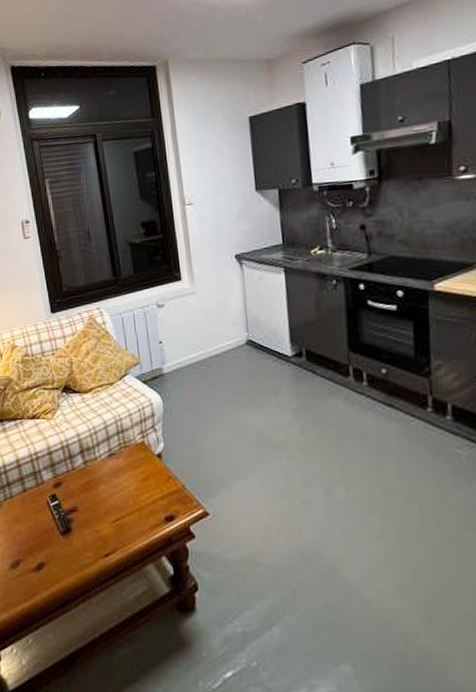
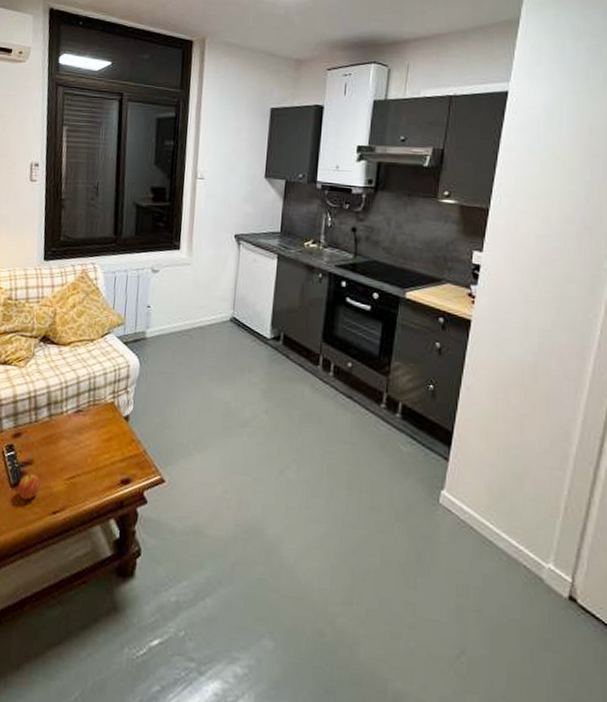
fruit: none [67,519,88,546] -> present [17,473,41,500]

